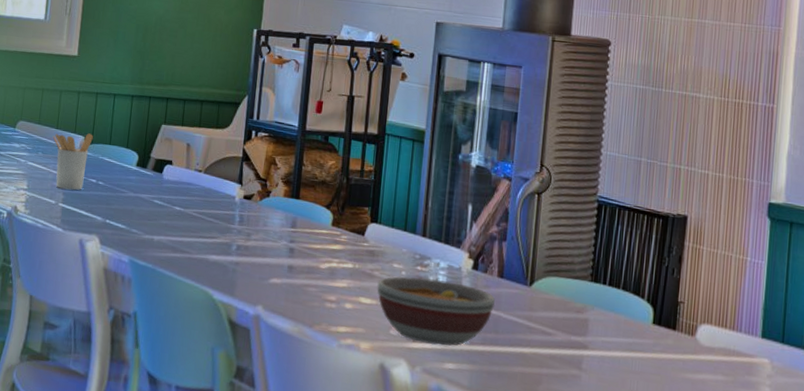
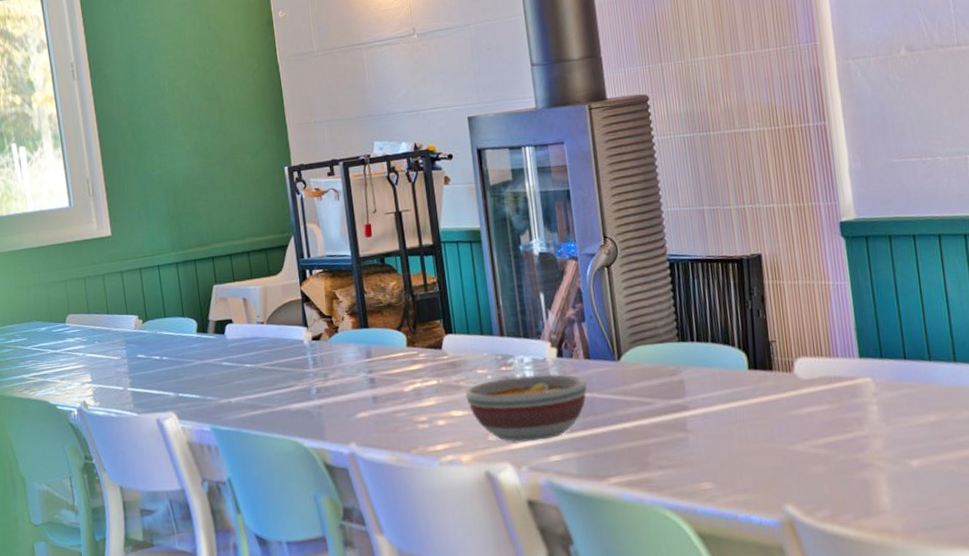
utensil holder: present [52,133,93,190] -> none [105,311,148,373]

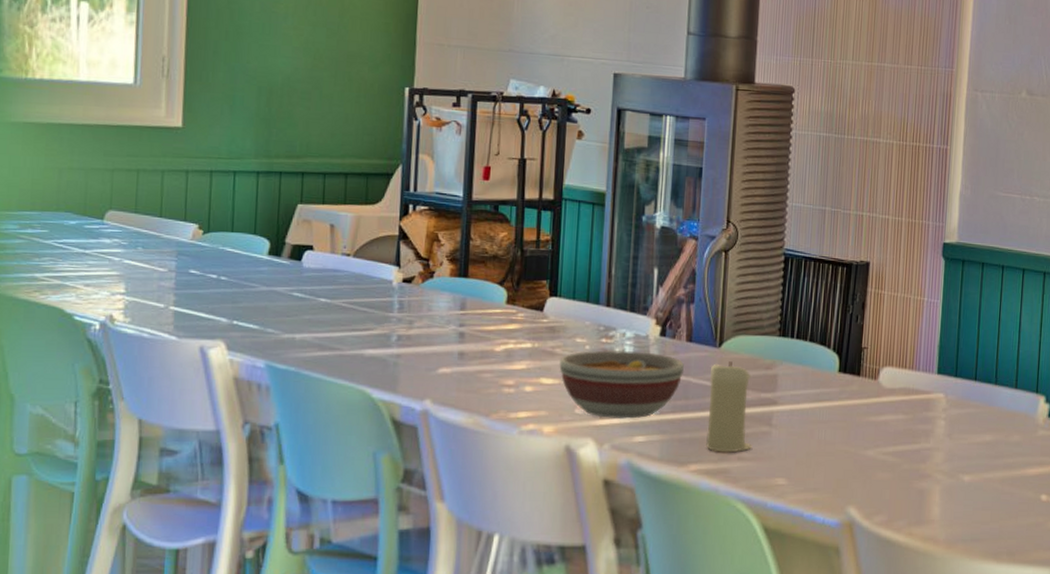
candle: none [614,373,670,464] -> present [706,361,752,453]

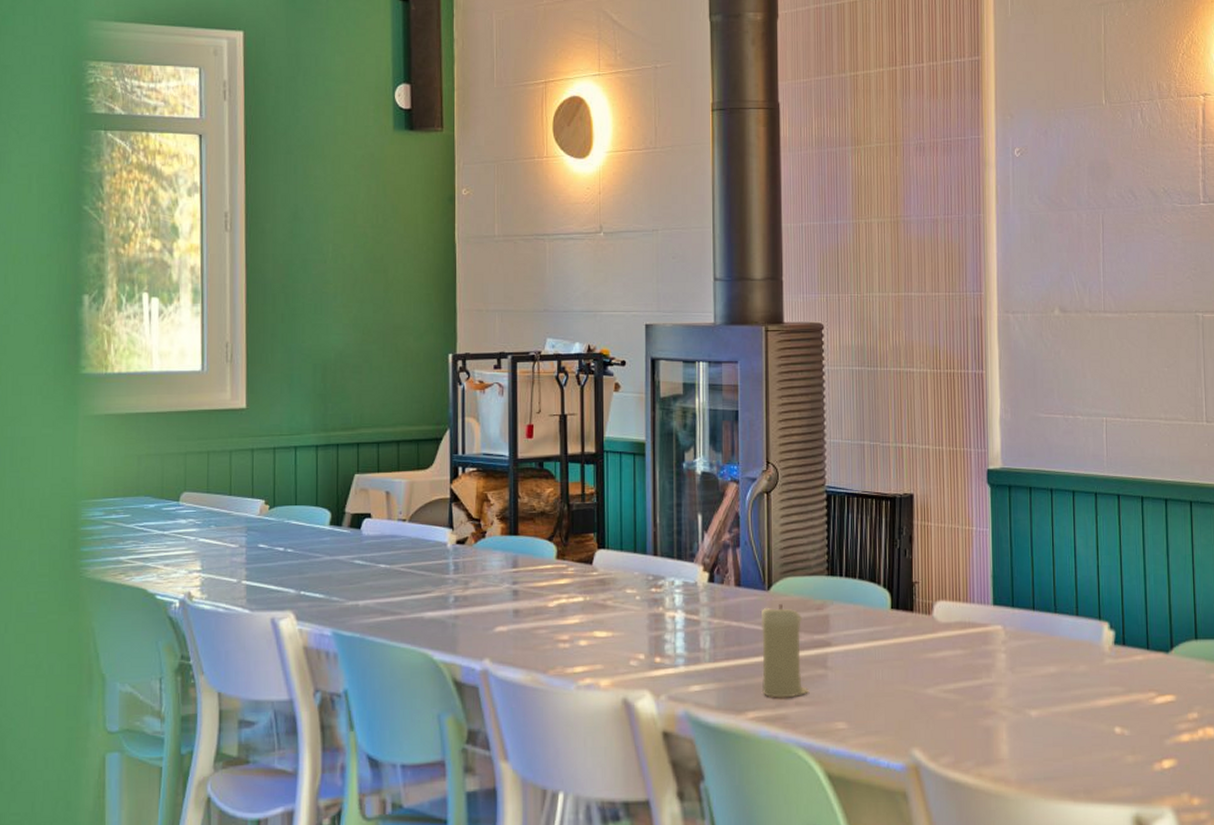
bowl: present [559,350,685,419] -> none [611,598,735,669]

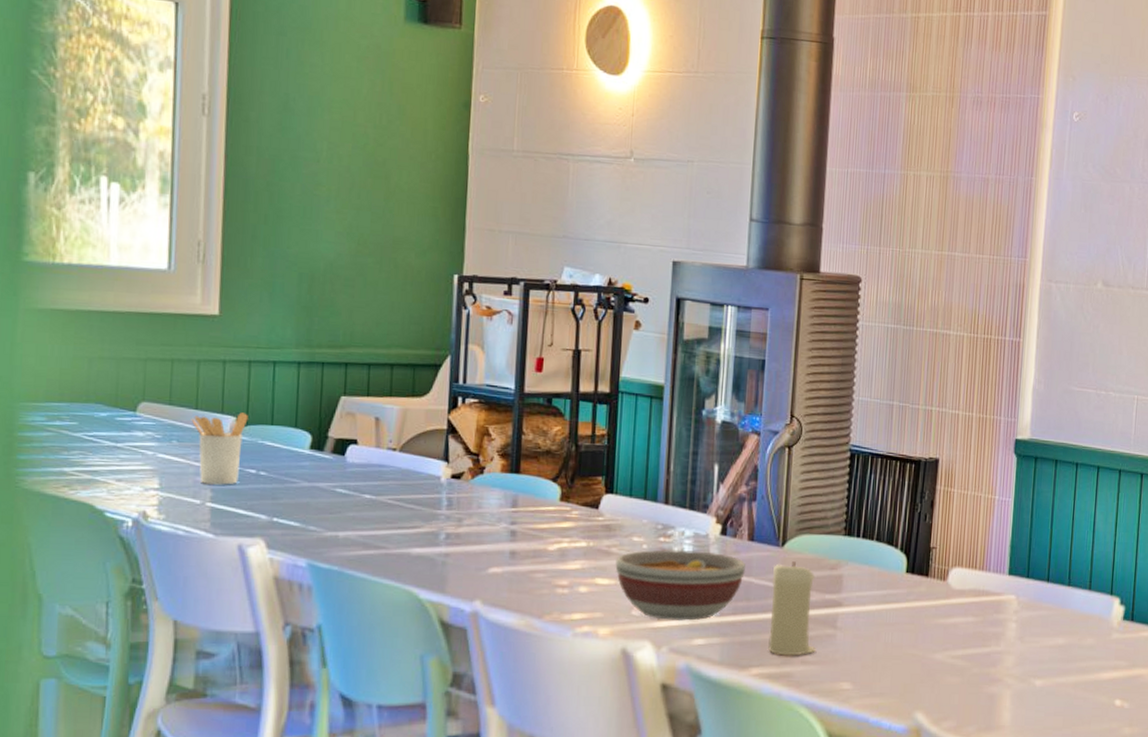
utensil holder: none [226,495,275,564] -> present [191,412,248,485]
bowl: none [611,598,735,669] -> present [615,549,746,621]

